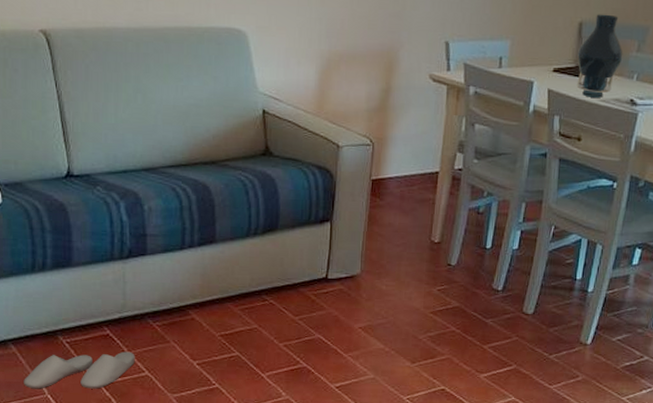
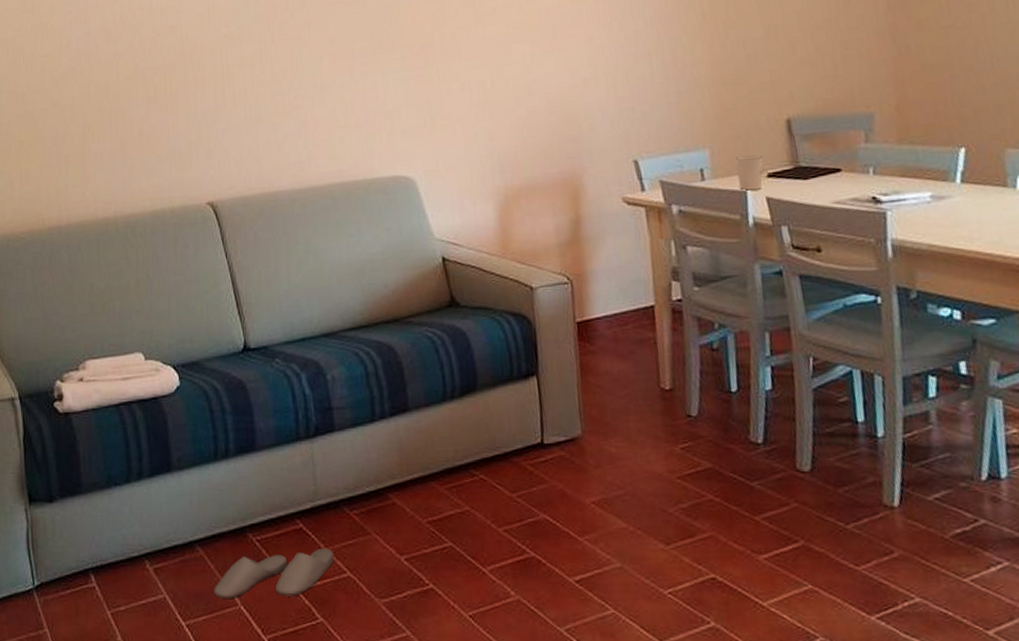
cup: none [528,49,555,82] -> present [734,155,769,191]
vase: present [576,14,623,98] -> none [792,106,850,201]

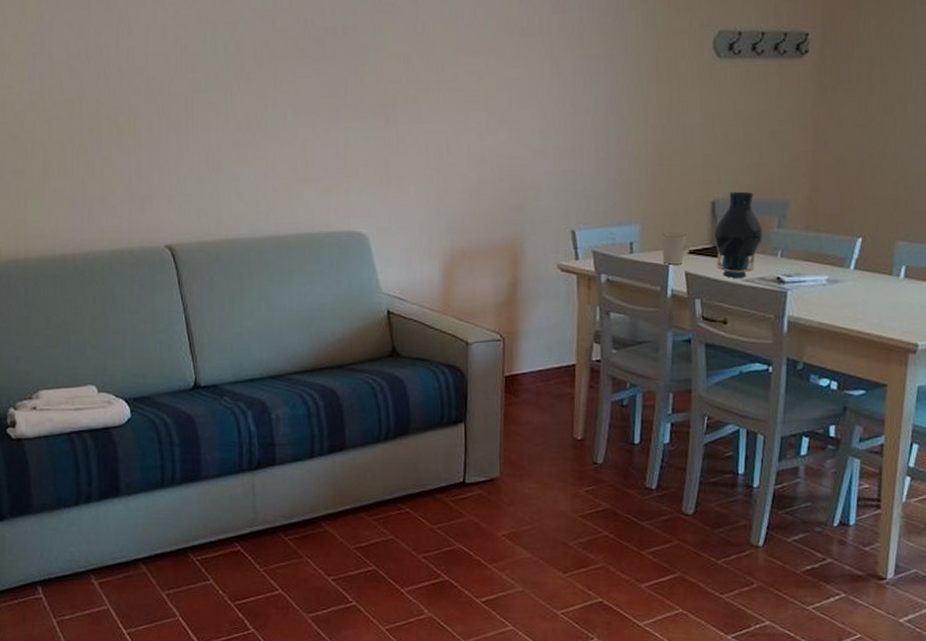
slippers: present [214,548,334,600] -> none [154,568,268,612]
vase: none [792,106,850,201] -> present [713,191,763,278]

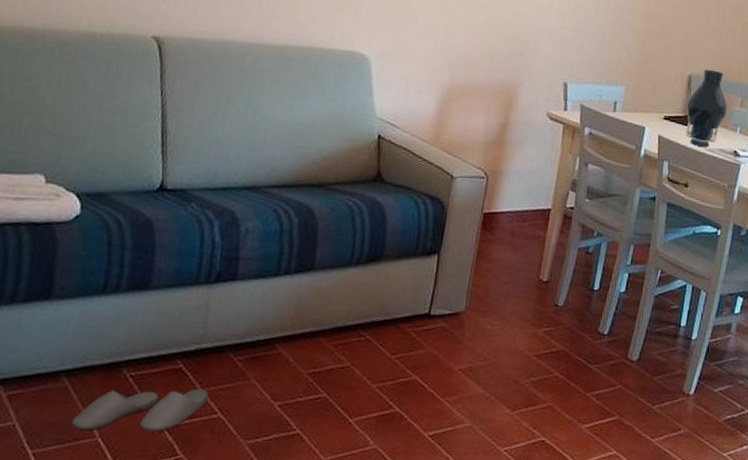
slippers: none [154,568,268,612] -> present [71,388,209,432]
cup: present [662,232,691,265] -> none [640,97,666,128]

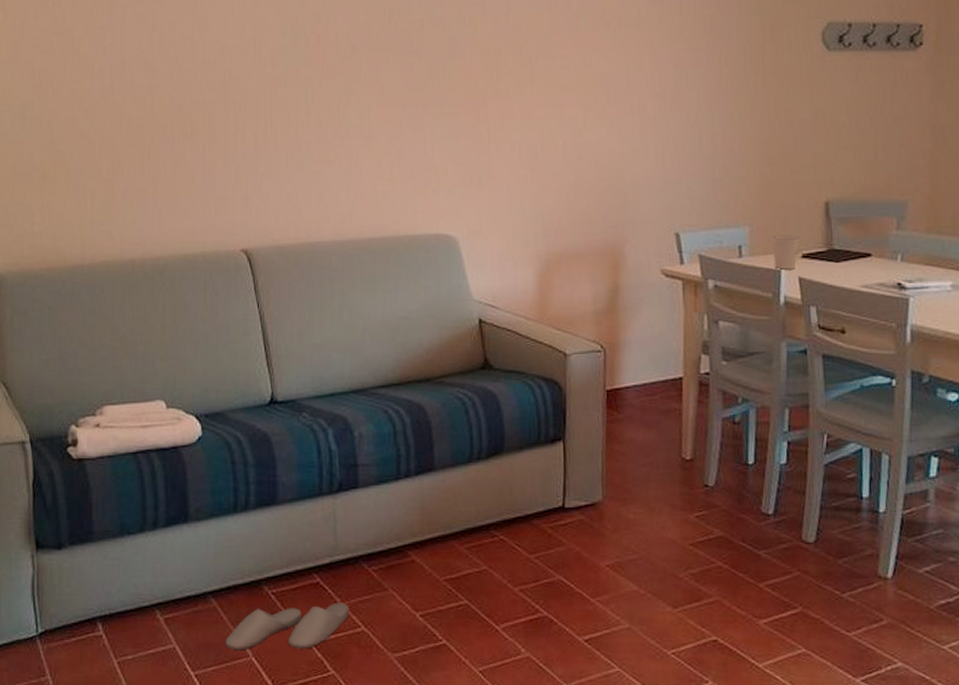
cup: none [640,97,666,128] -> present [772,234,804,270]
vase: present [685,69,728,147] -> none [828,191,882,284]

